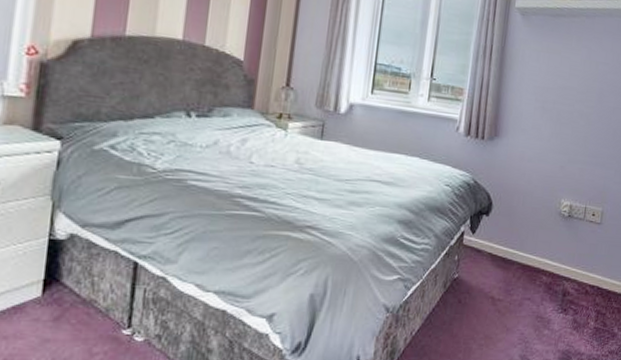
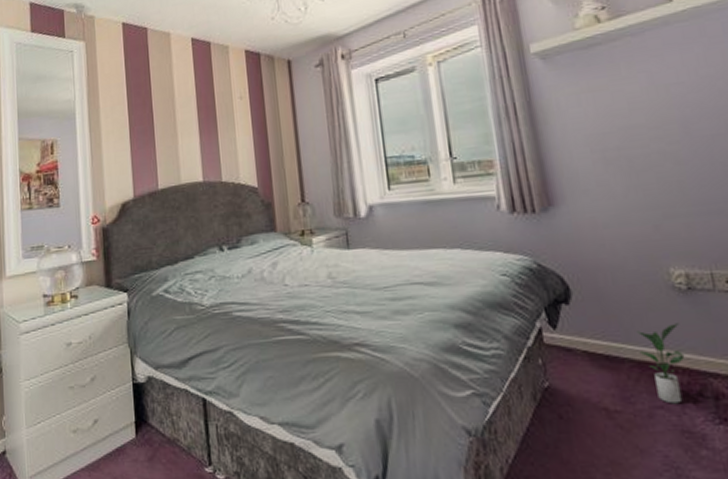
potted plant: none [525,240,556,297] -> present [635,323,685,404]

